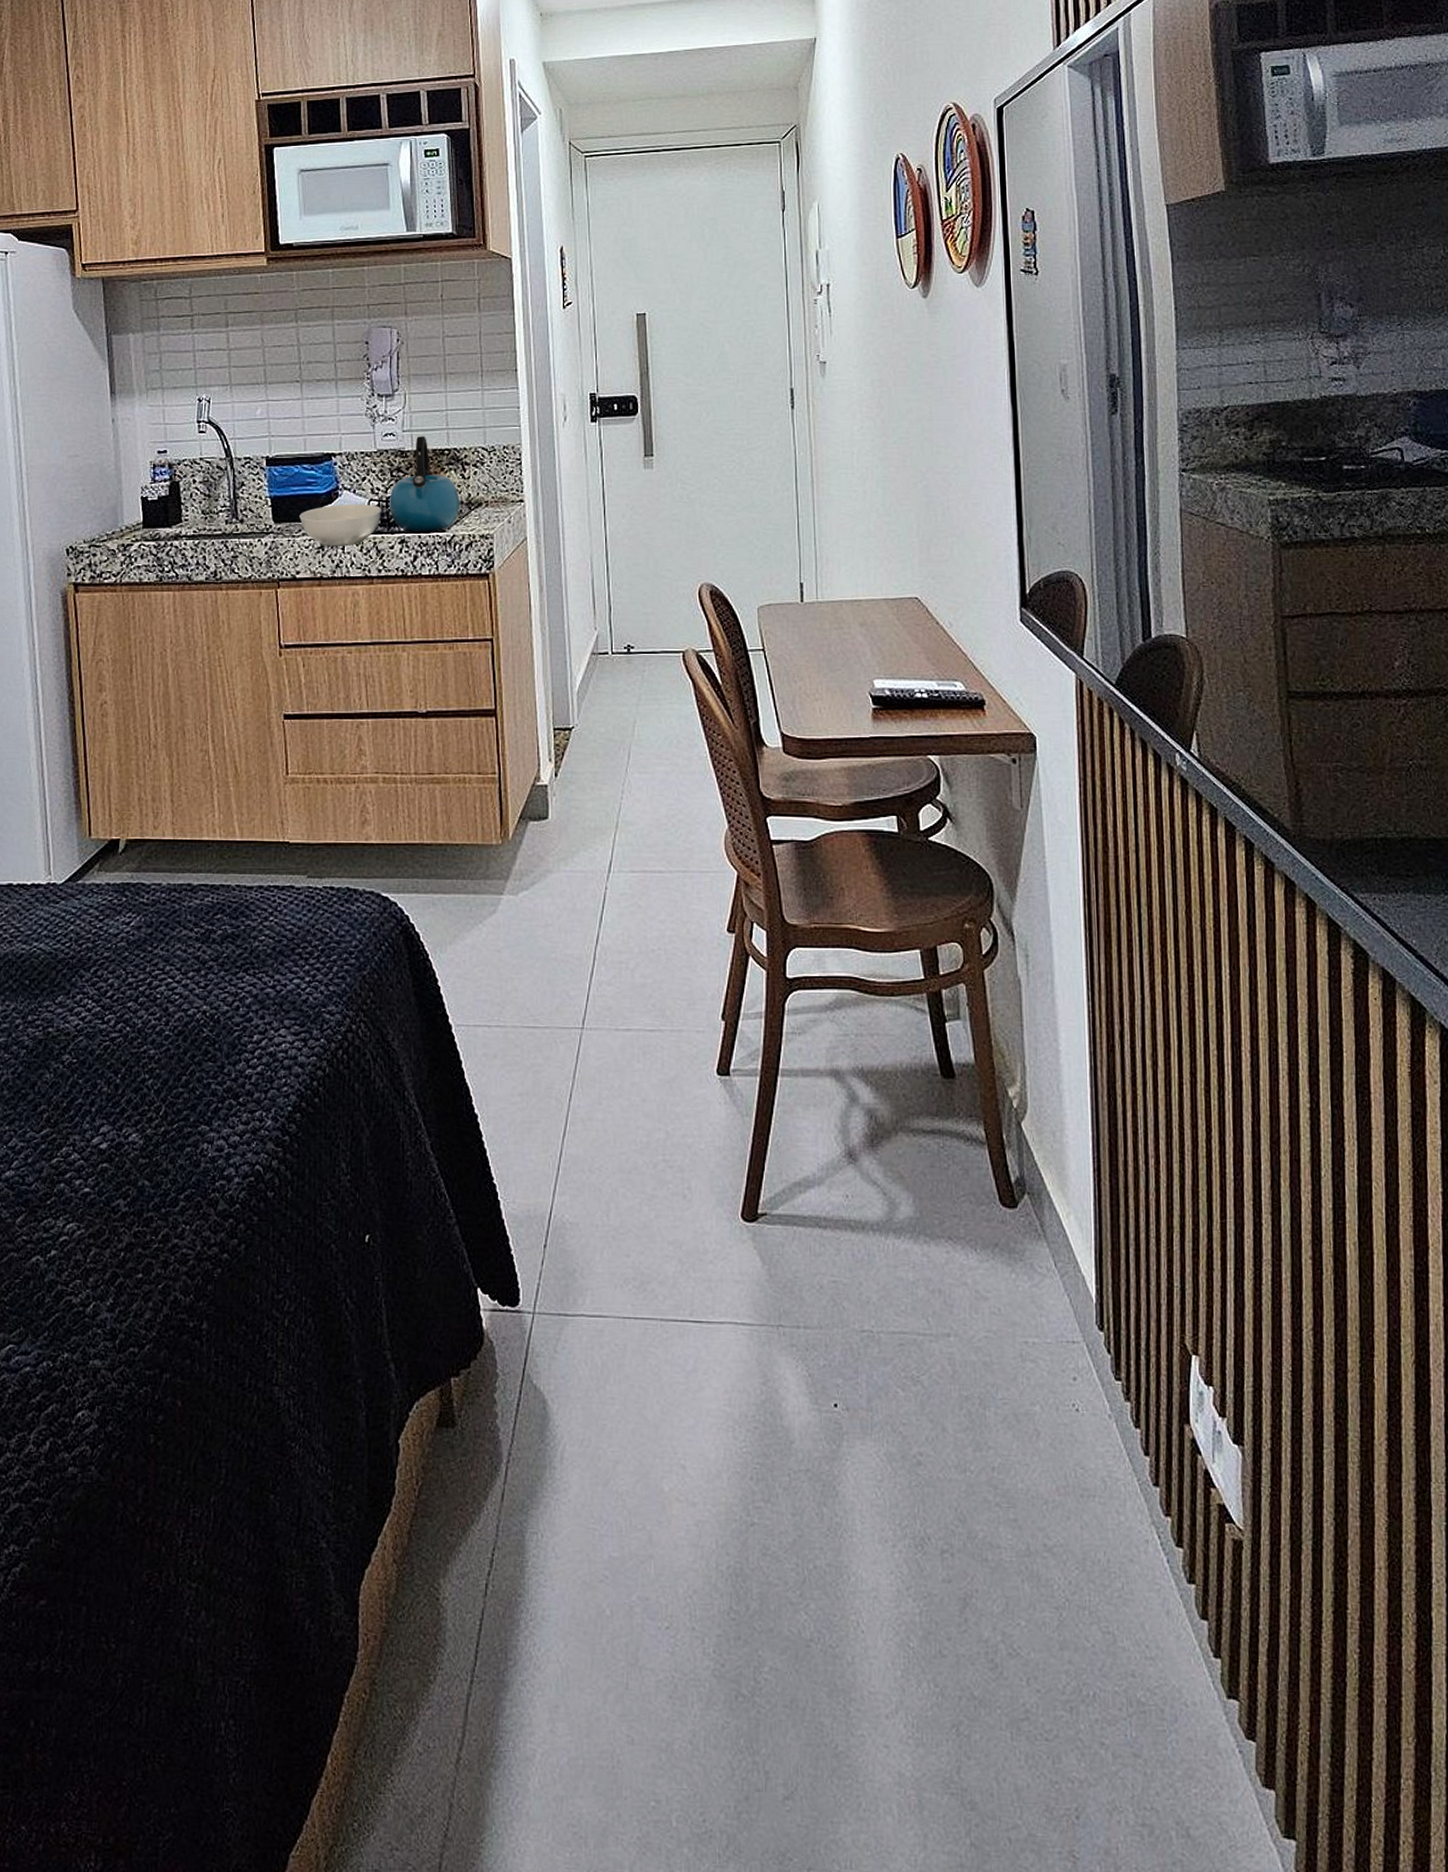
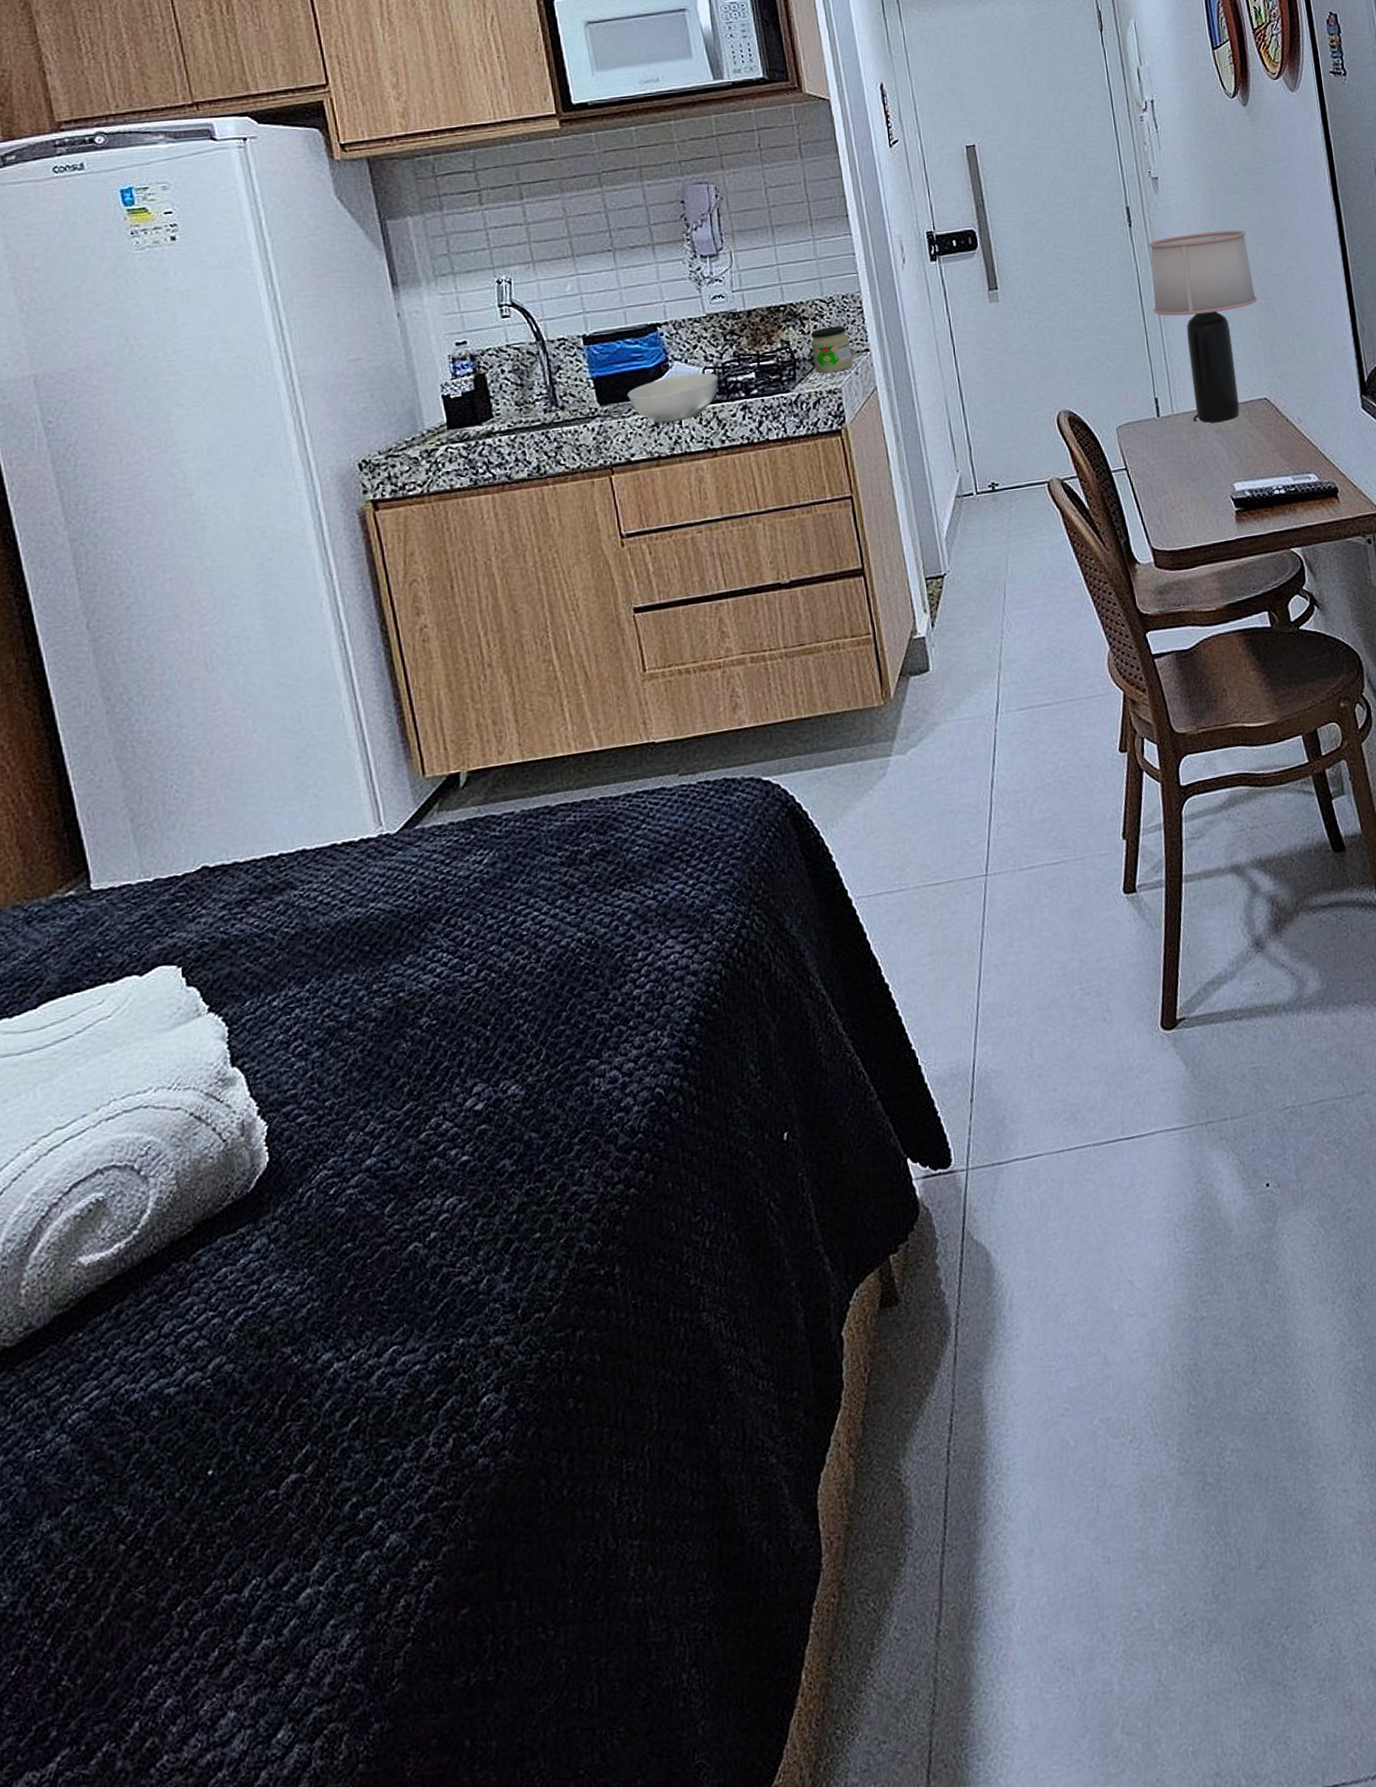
kettle: present [389,436,460,533] -> none [725,294,803,397]
jar: none [469,474,507,518] -> present [810,325,853,374]
table lamp: none [808,422,918,616] -> present [1148,230,1257,423]

